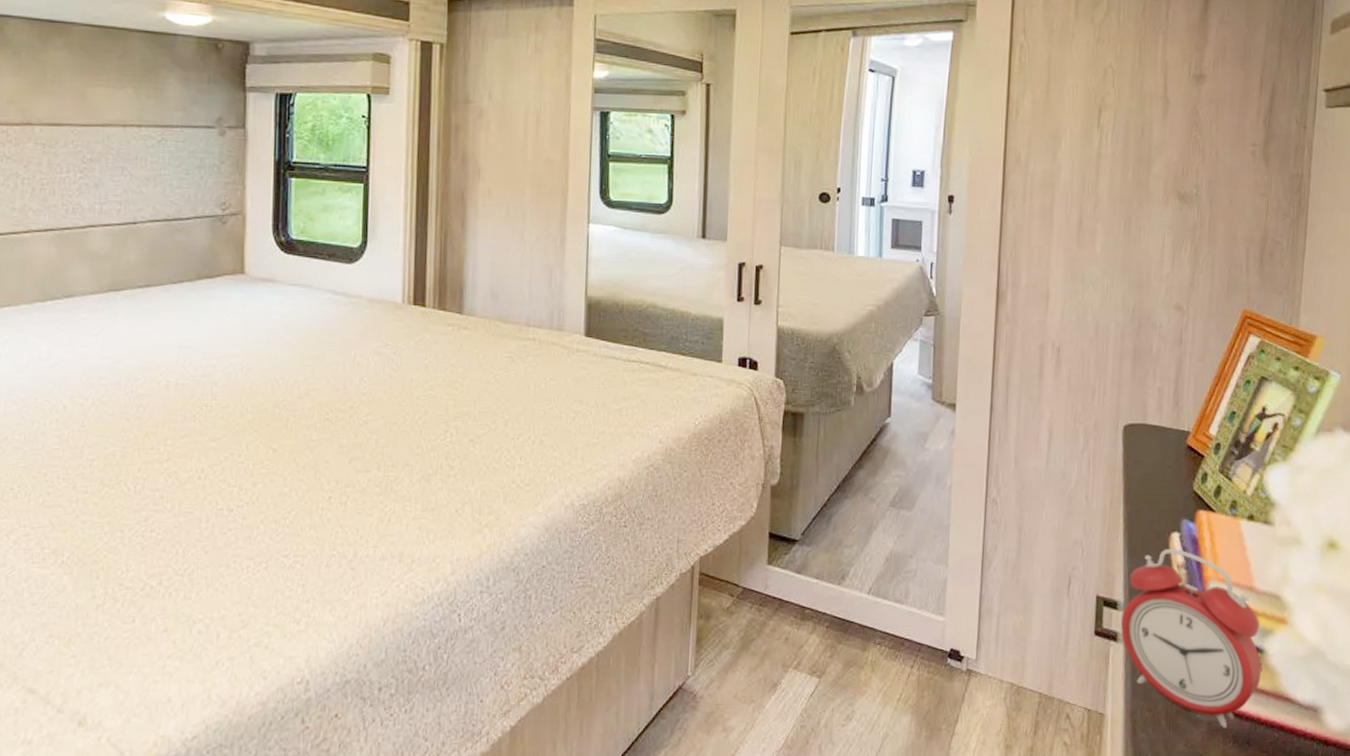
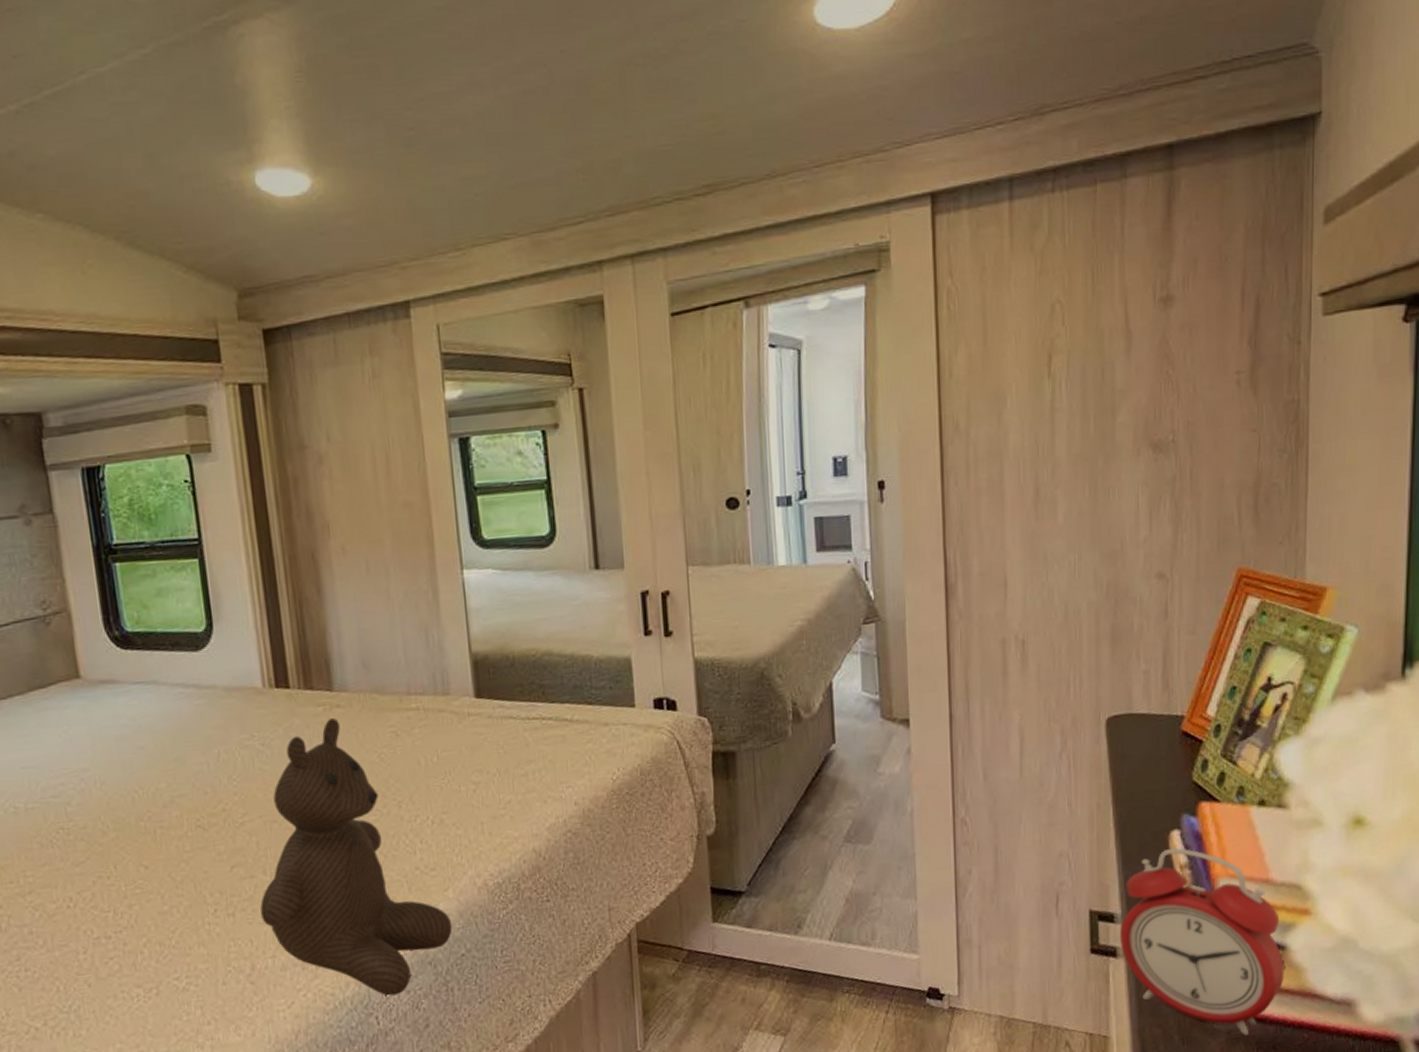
teddy bear: none [370,338,538,596] -> present [260,718,453,996]

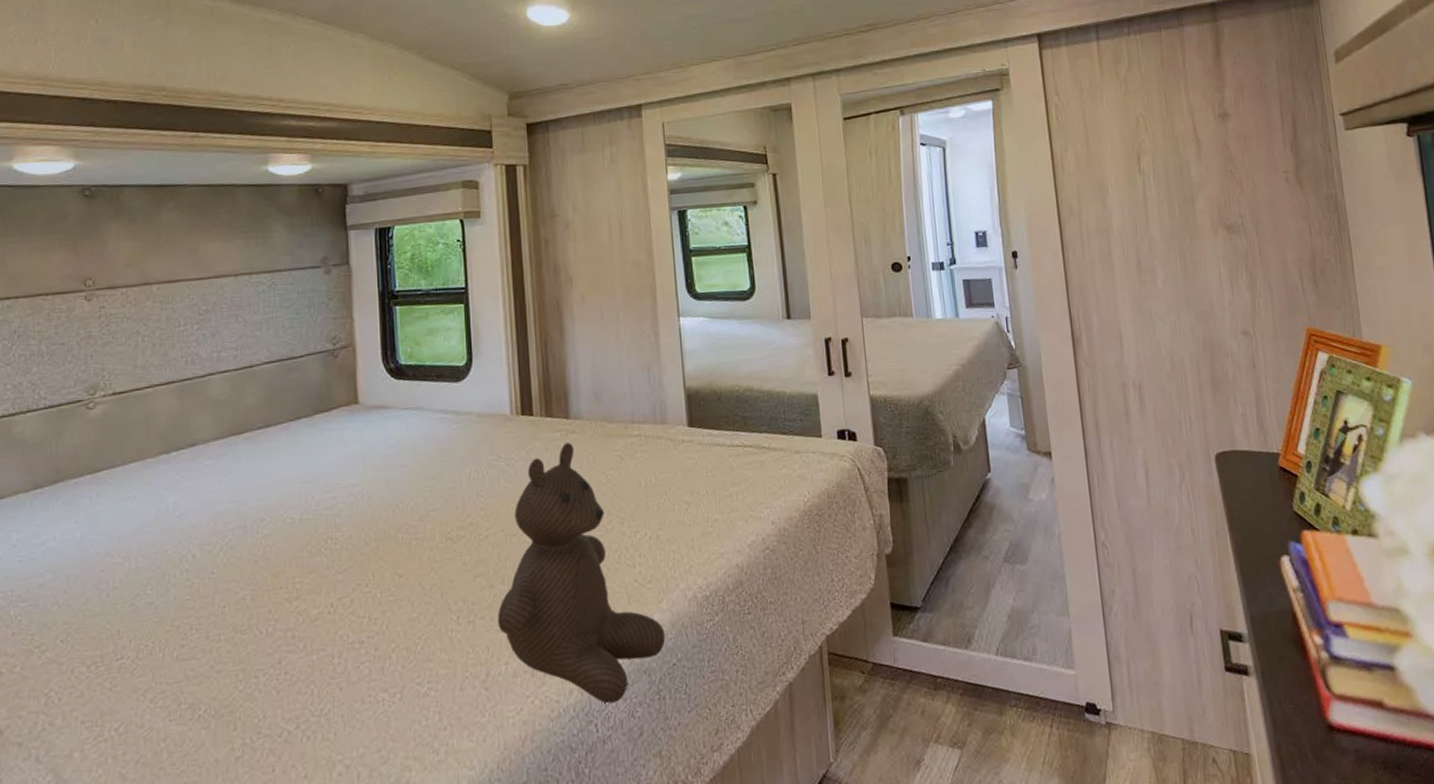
alarm clock: present [1120,848,1285,1036] -> none [1248,572,1398,755]

